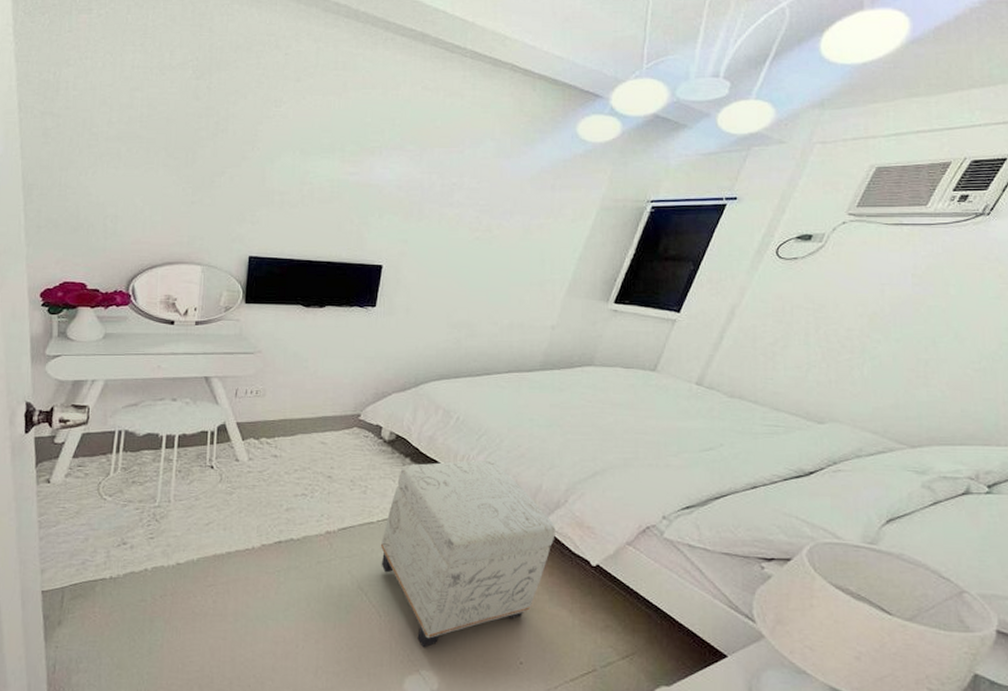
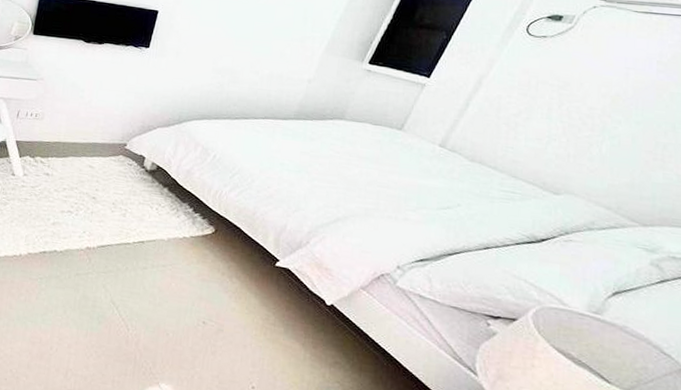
ottoman: present [380,459,555,648] -> none [133,194,296,364]

